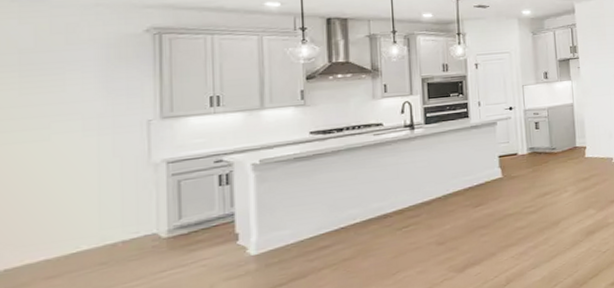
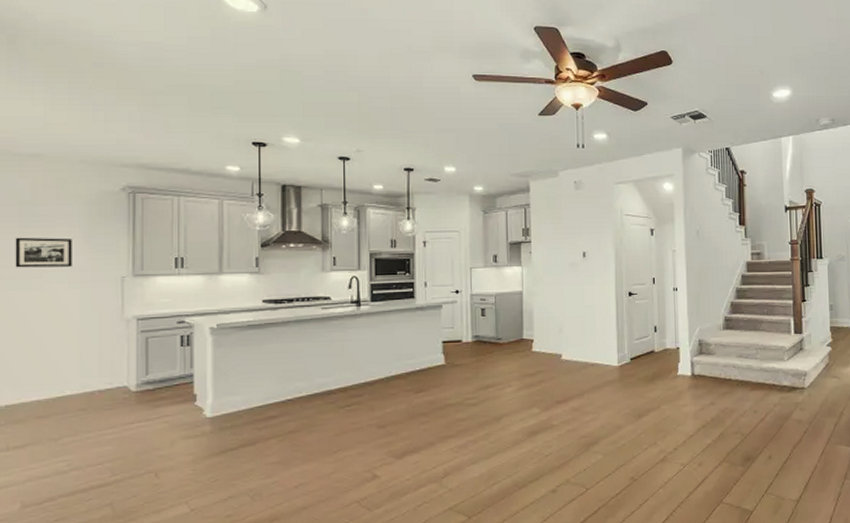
picture frame: none [15,85,87,120] -> present [15,237,72,268]

